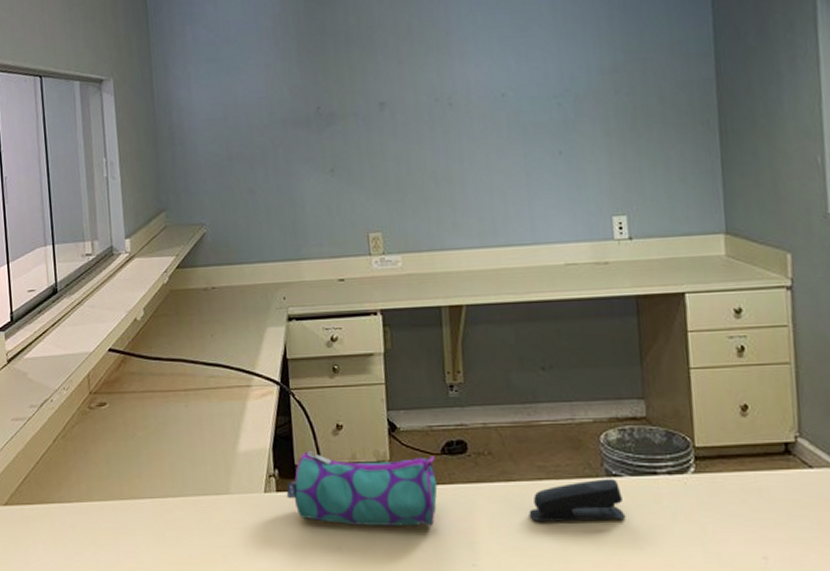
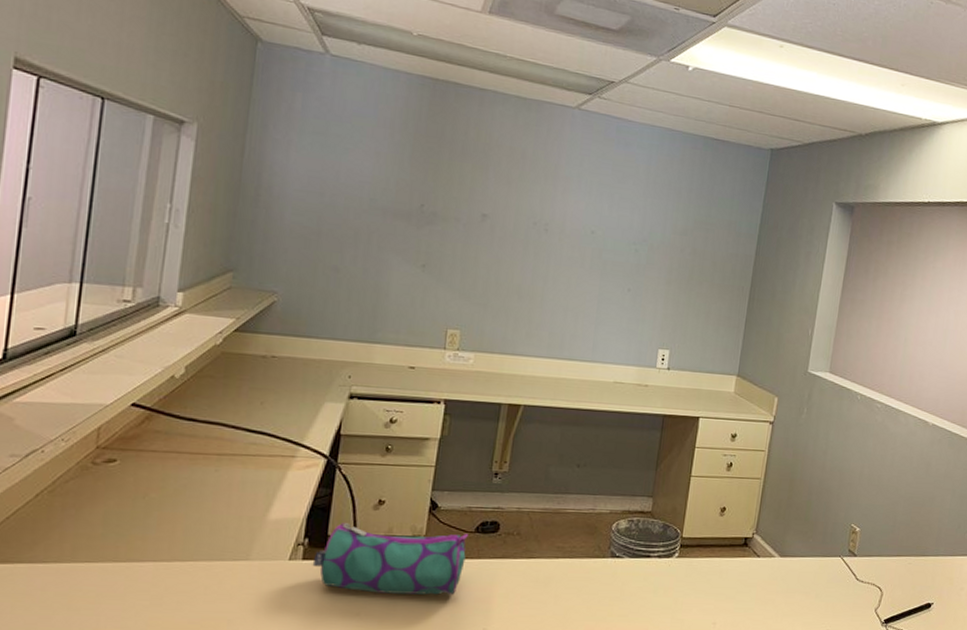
stapler: present [529,478,626,522] -> none [541,559,620,594]

